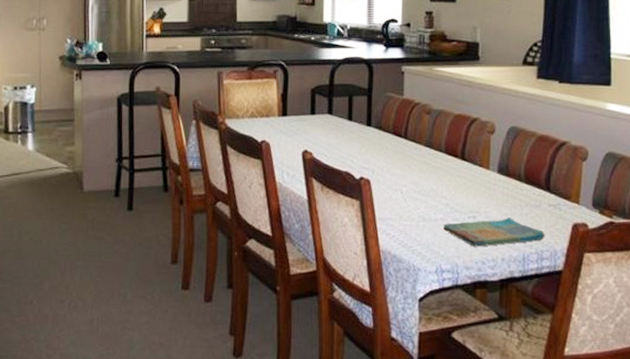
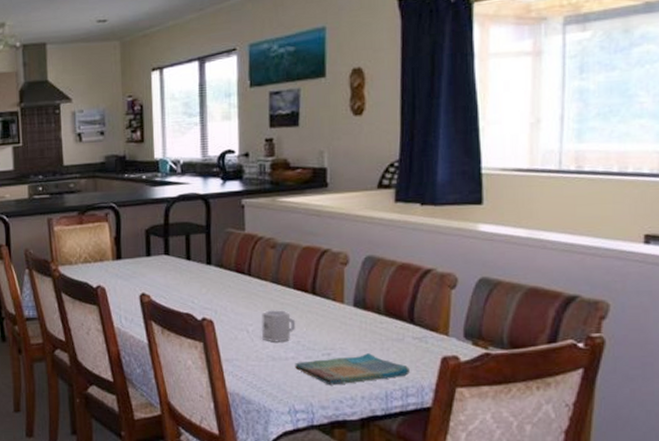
cup: none [415,172,446,204] -> present [262,310,296,342]

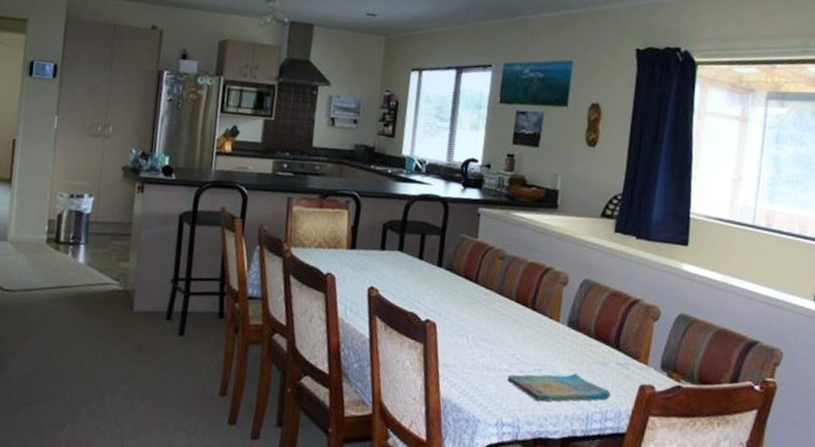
cup: present [262,310,296,342] -> none [480,319,514,353]

